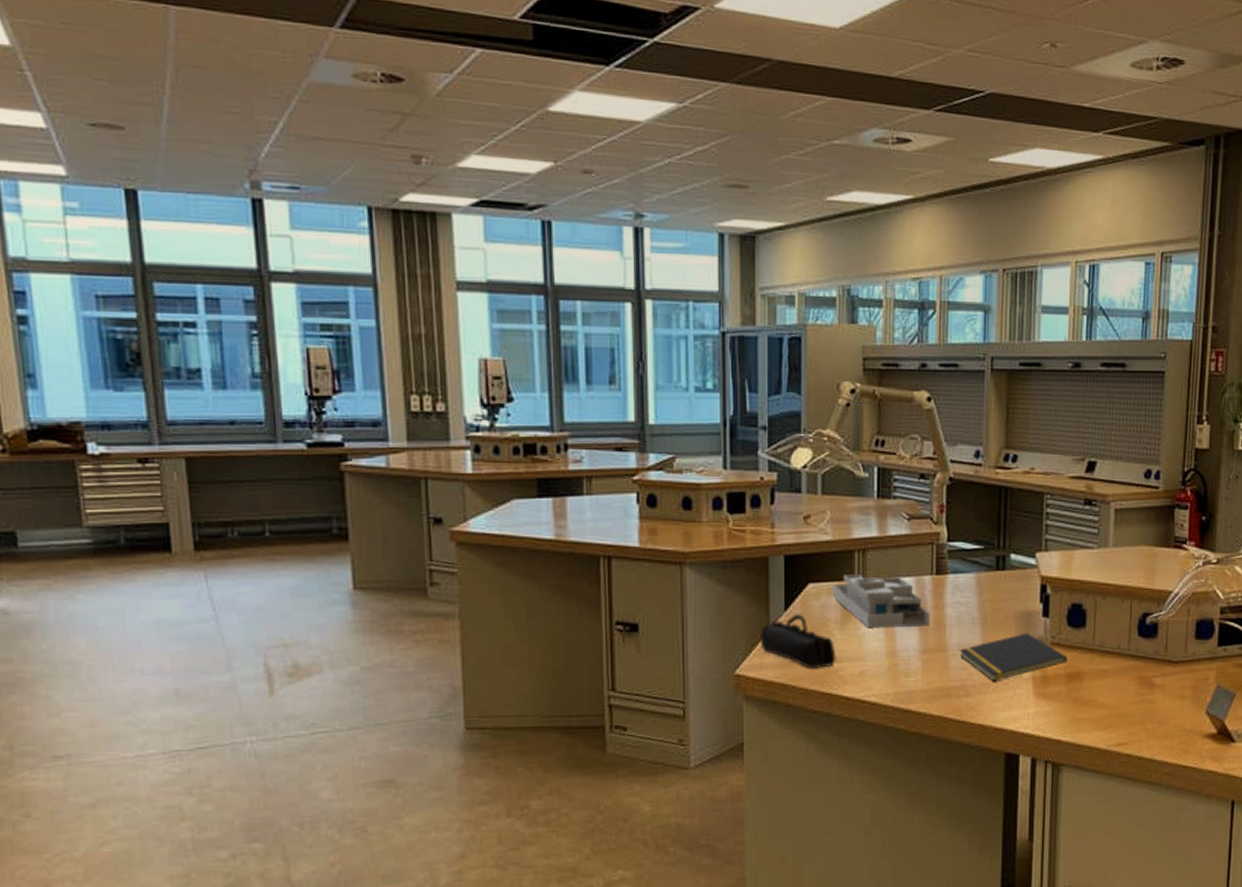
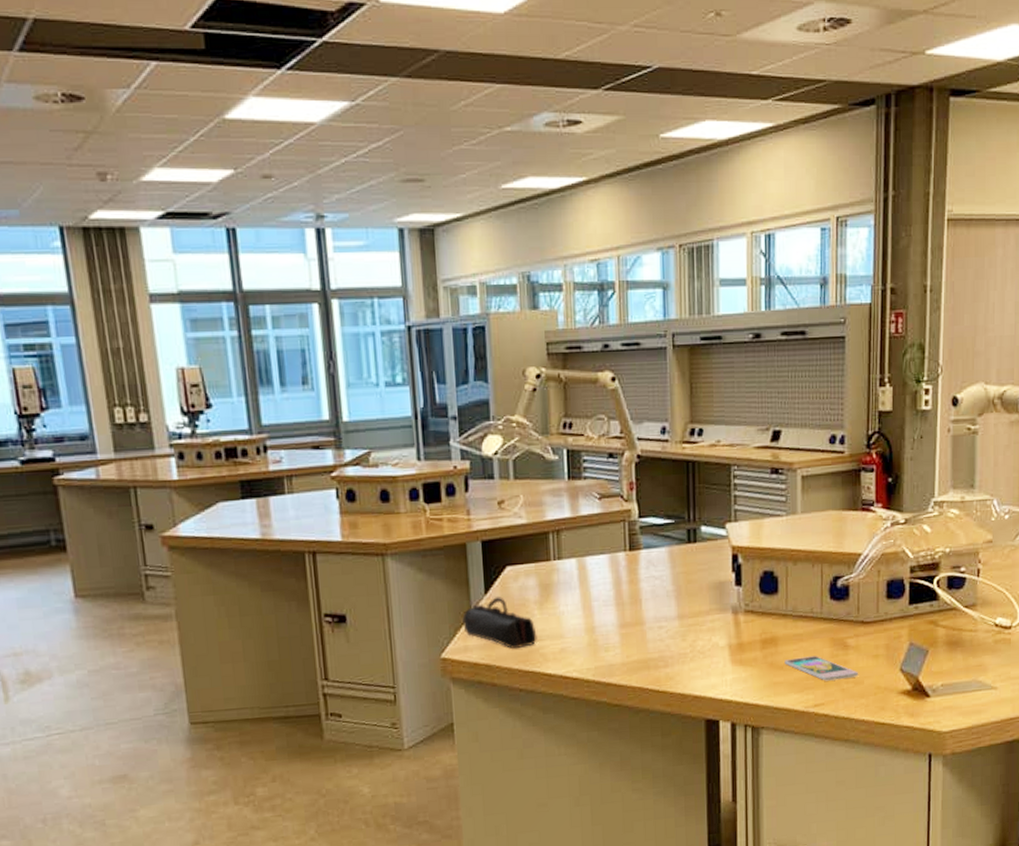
desk organizer: present [832,575,930,629] -> none [529,555,626,607]
notepad: present [959,633,1068,682] -> none [655,602,762,652]
smartphone: none [1089,693,1164,720] -> present [784,656,859,681]

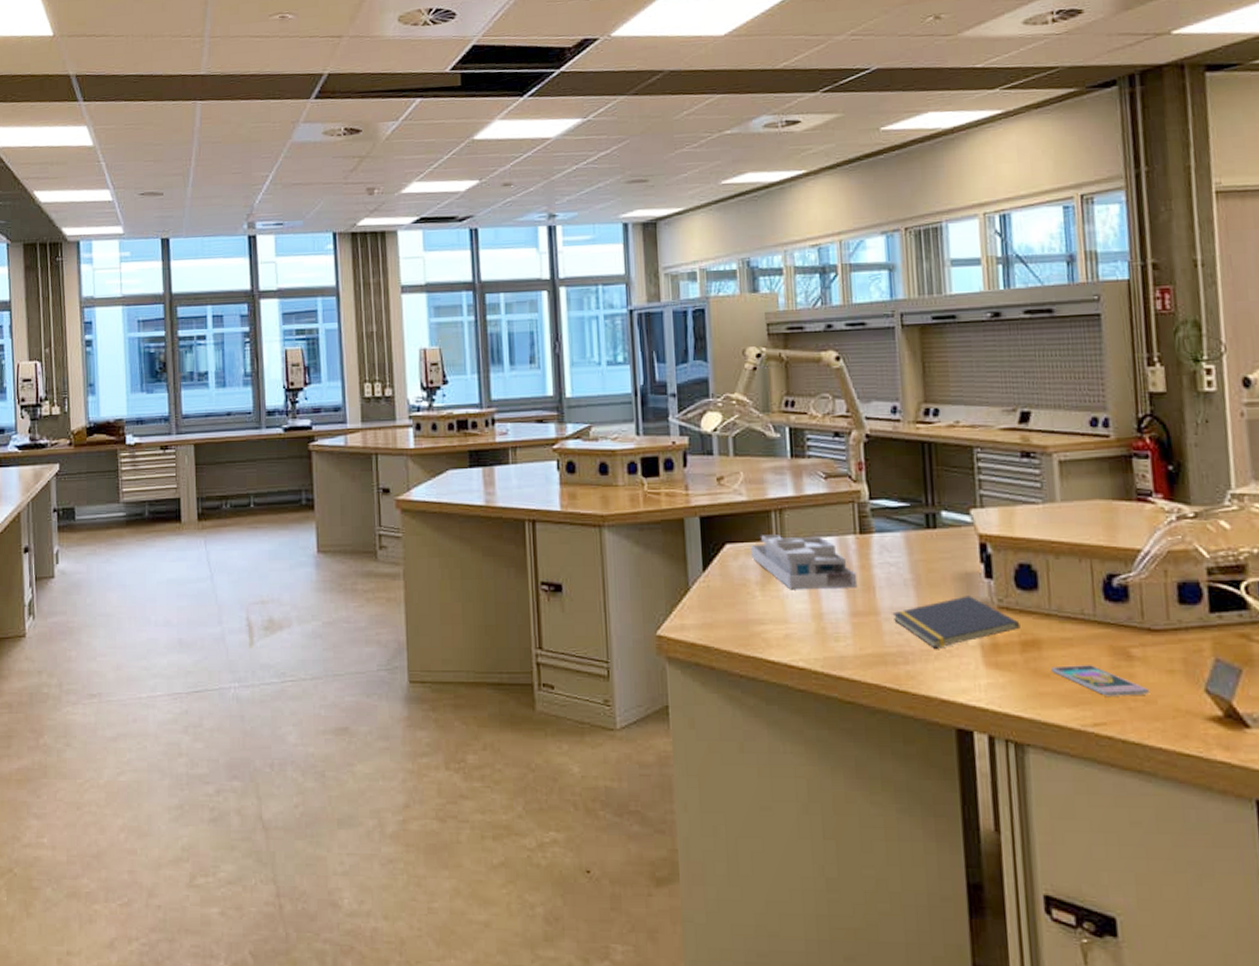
pencil case: present [462,597,537,650] -> none [679,575,759,632]
desk organizer: none [529,555,626,607] -> present [750,535,858,590]
notepad: none [655,602,762,652] -> present [892,596,1020,649]

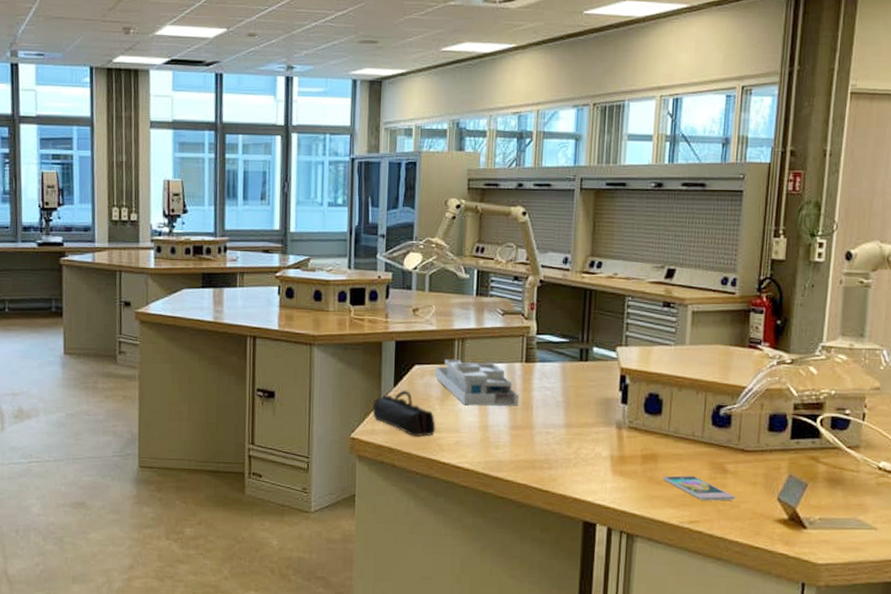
pencil case: none [679,575,759,632] -> present [372,390,436,437]
notepad: present [892,596,1020,649] -> none [544,417,644,458]

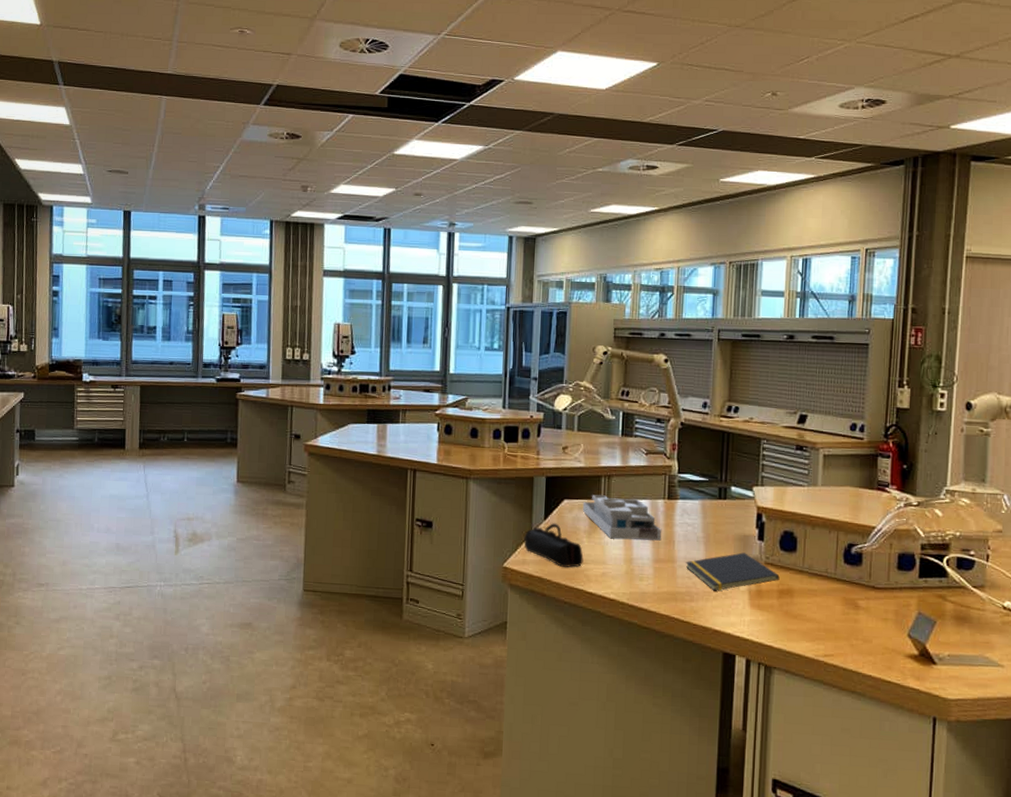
notepad: none [544,417,644,458] -> present [685,552,780,591]
smartphone: present [663,475,736,501] -> none [798,610,868,636]

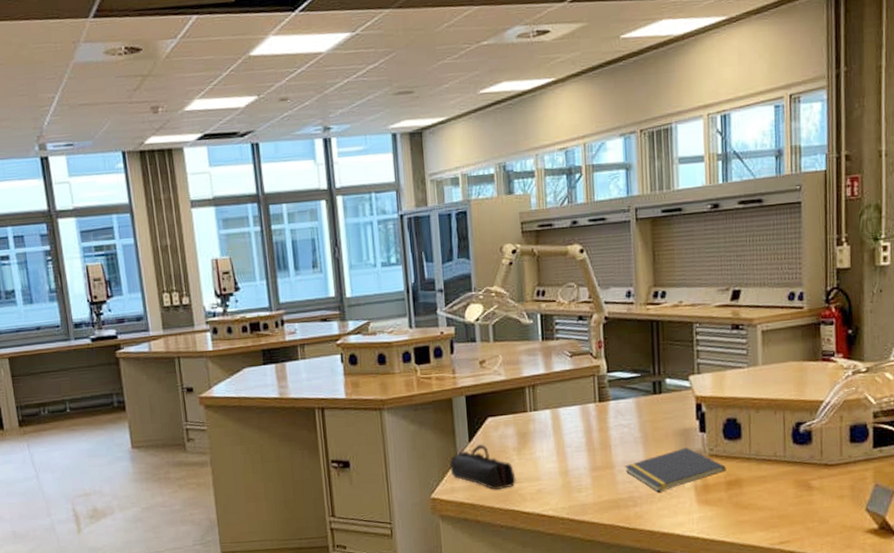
desk organizer: present [582,495,662,541] -> none [508,406,597,453]

